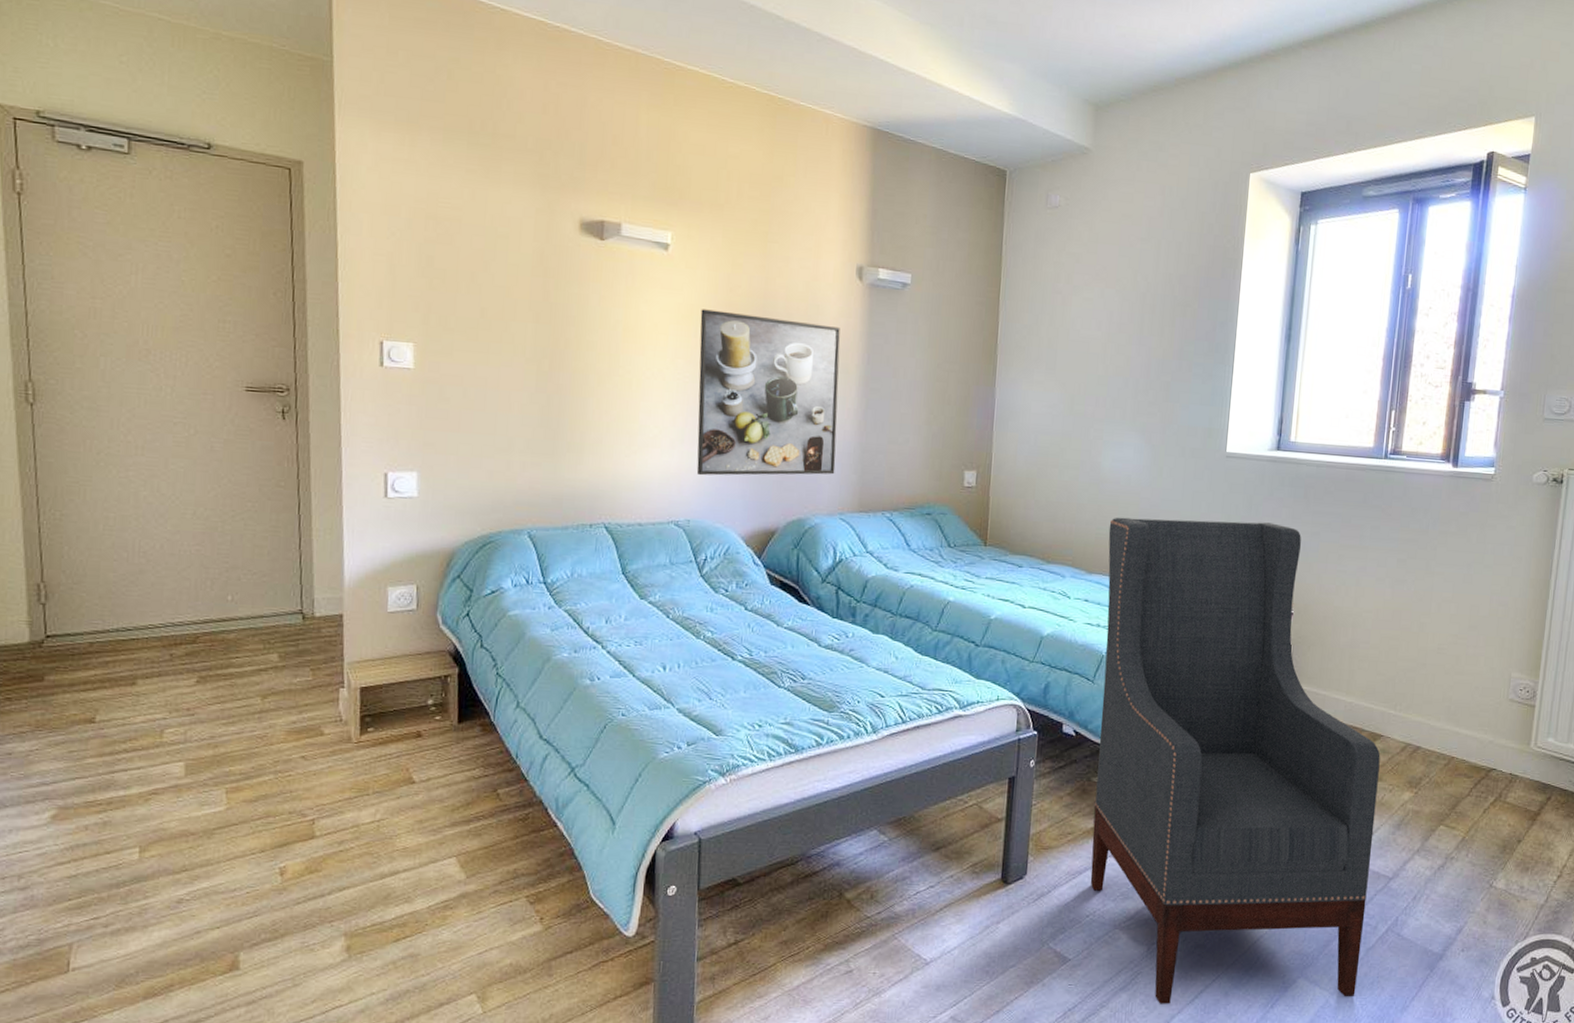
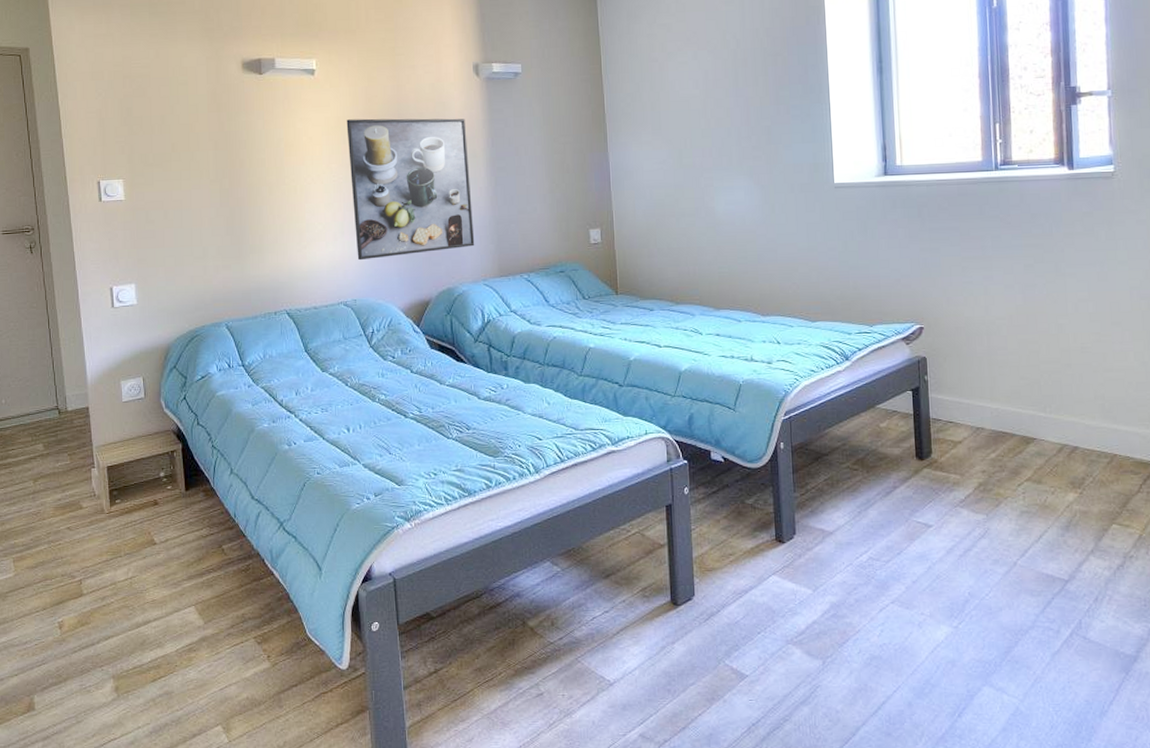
armchair: present [1090,517,1381,1004] -> none [730,244,1047,716]

